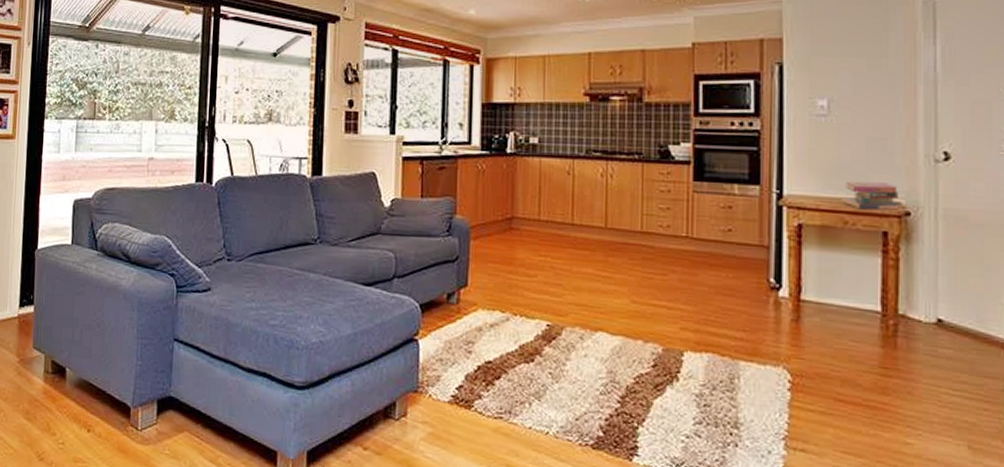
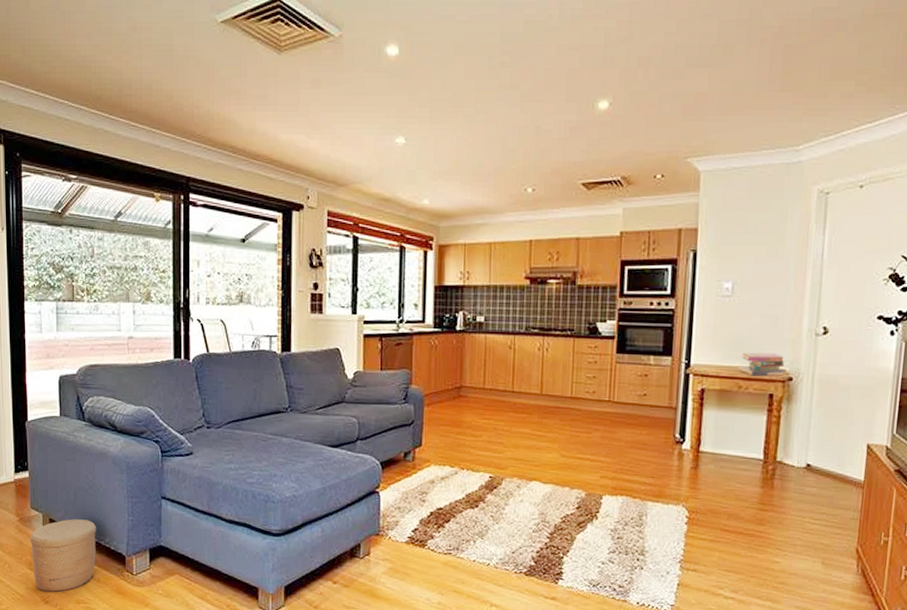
basket: none [28,361,102,447] -> present [29,519,97,592]

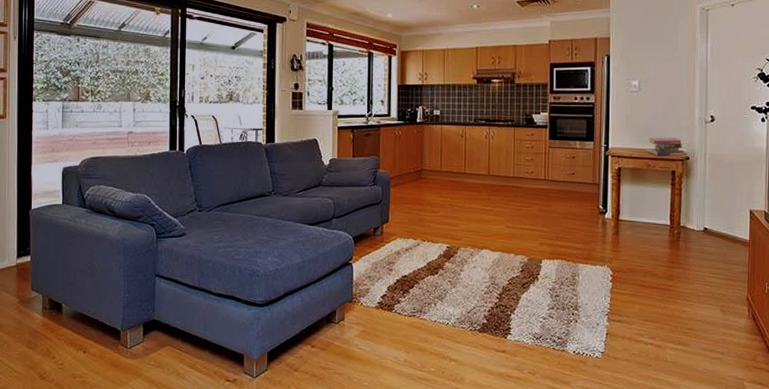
basket: present [29,519,97,592] -> none [28,298,94,369]

